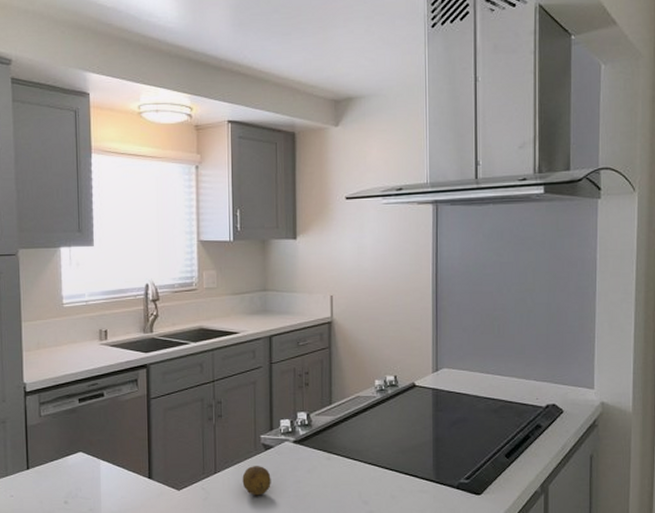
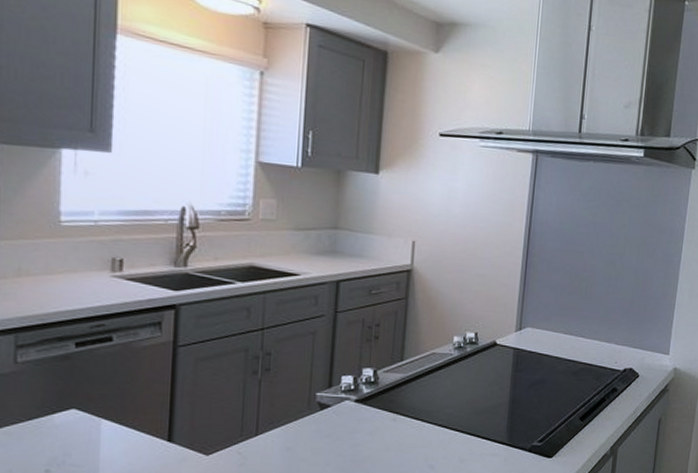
fruit: present [242,466,271,496] -> none [289,427,325,461]

